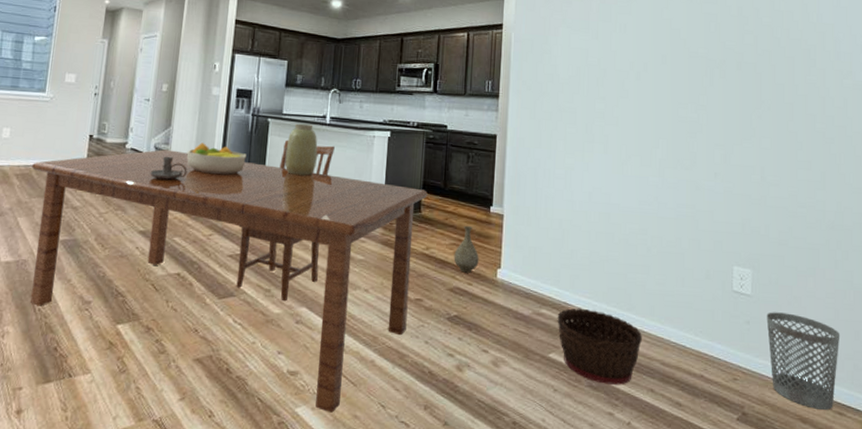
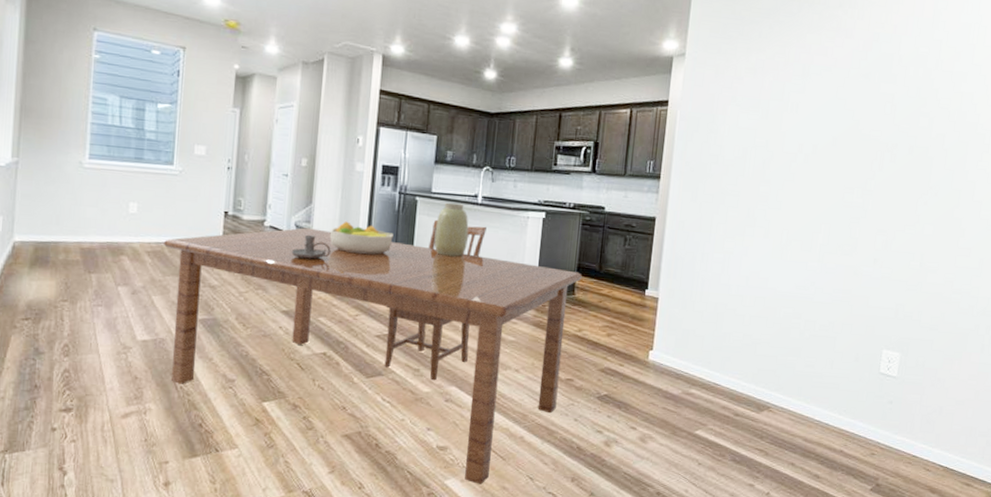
vase: present [453,225,479,273] -> none [606,308,632,355]
basket: present [557,308,642,385] -> none [705,389,788,459]
wastebasket: present [766,312,840,410] -> none [907,392,978,481]

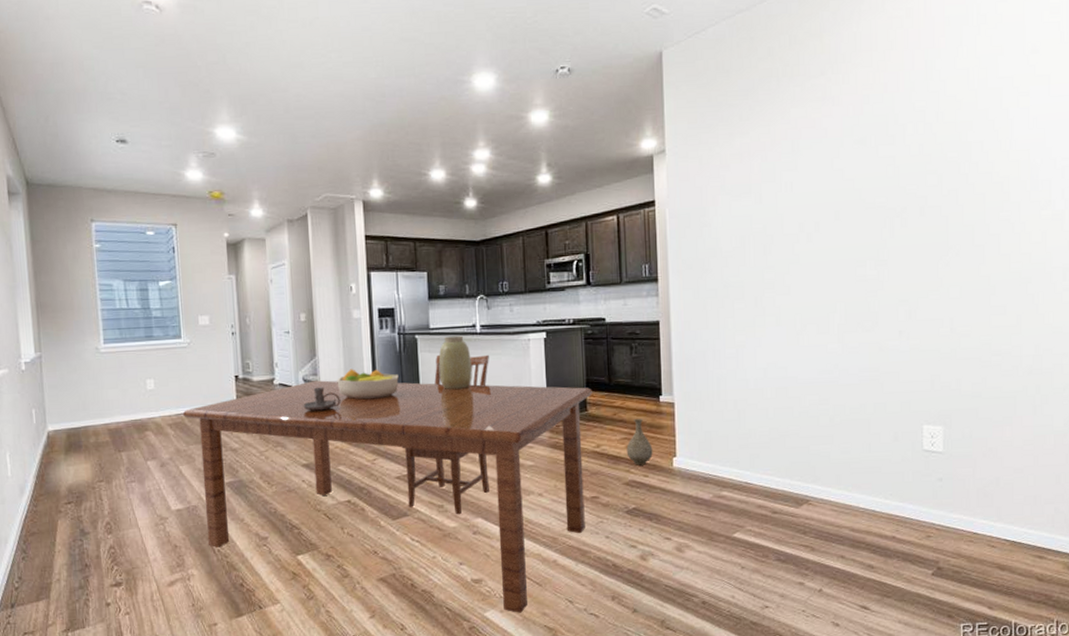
vase: none [606,308,632,355] -> present [626,418,653,465]

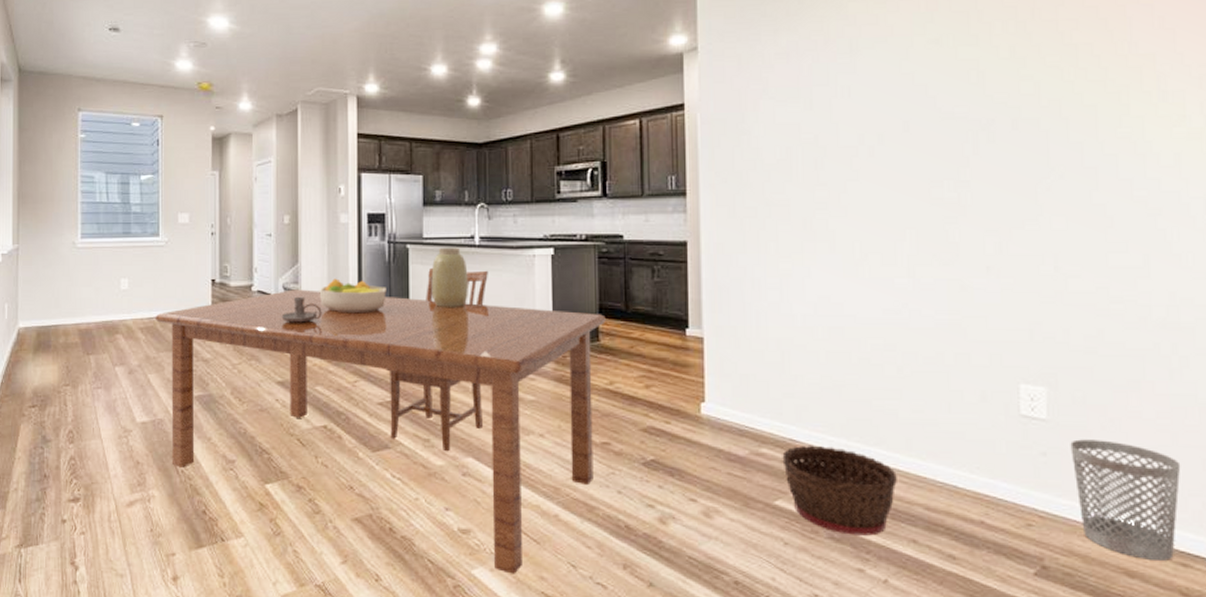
vase: present [626,418,653,465] -> none [644,353,677,409]
basket: none [739,486,829,556] -> present [782,446,897,536]
wastebasket: none [960,465,1040,556] -> present [1070,439,1181,561]

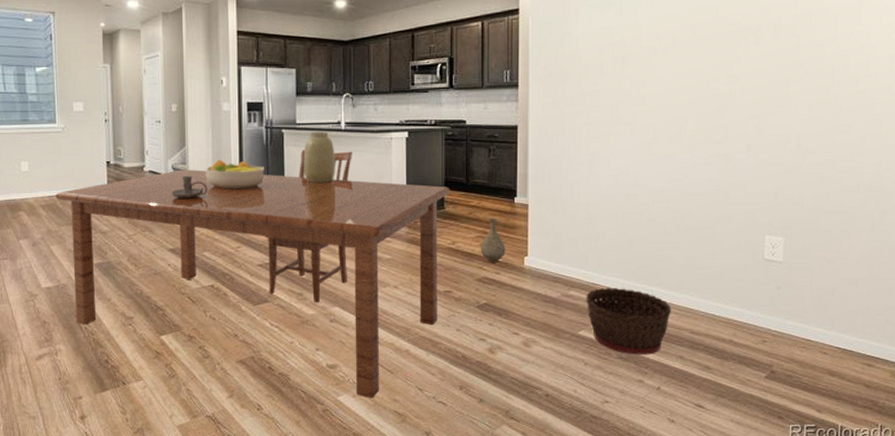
vase: none [644,353,677,409] -> present [480,217,506,263]
wastebasket: present [1070,439,1181,561] -> none [797,276,873,363]

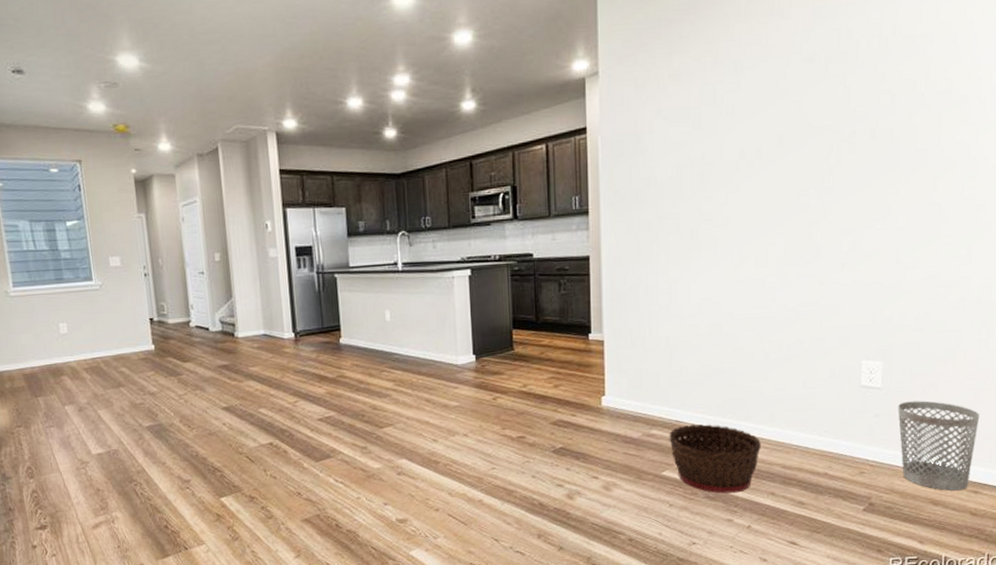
dining table: present [55,149,450,398] -> none [98,293,519,552]
candle holder: present [171,175,208,198] -> none [220,328,259,354]
fruit bowl: present [205,159,264,189] -> none [255,309,319,342]
vase: present [303,132,335,183] -> none [359,274,395,330]
vase: present [480,217,506,263] -> none [553,356,581,405]
wastebasket: none [797,276,873,363] -> present [898,400,980,491]

